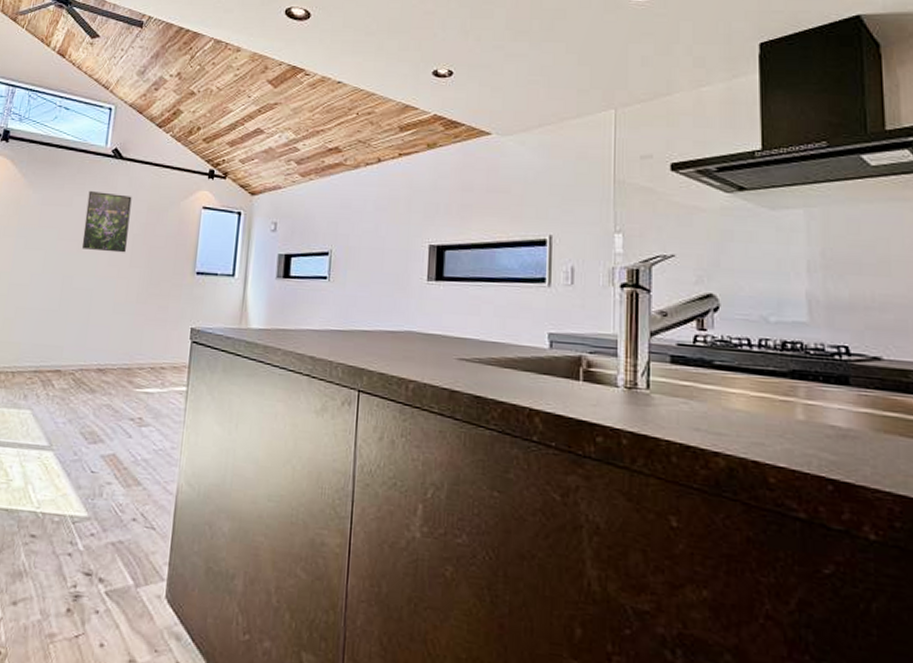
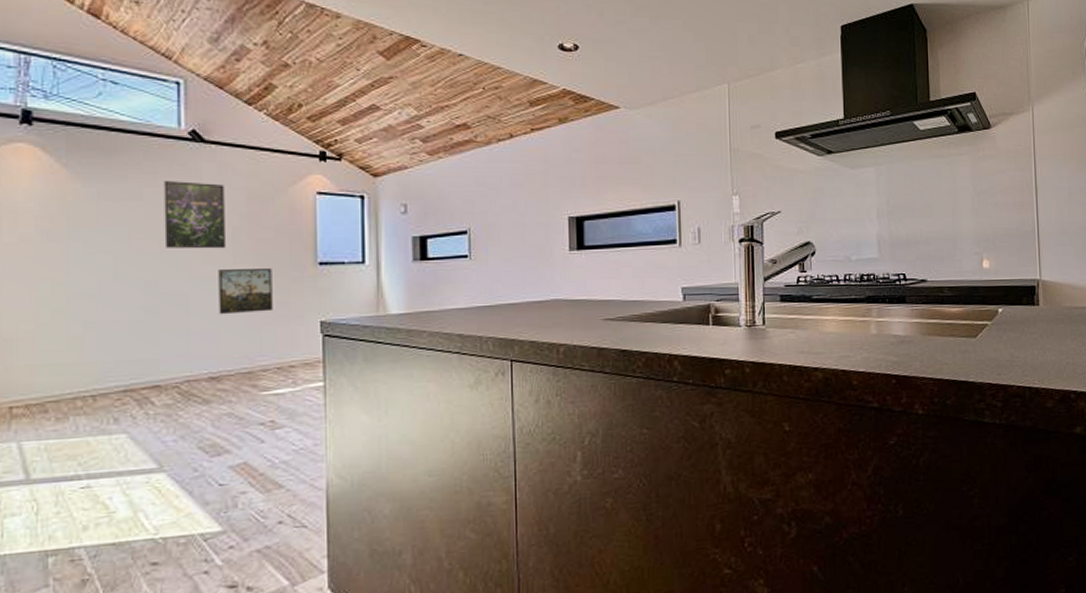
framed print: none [113,271,159,314] -> present [218,269,273,315]

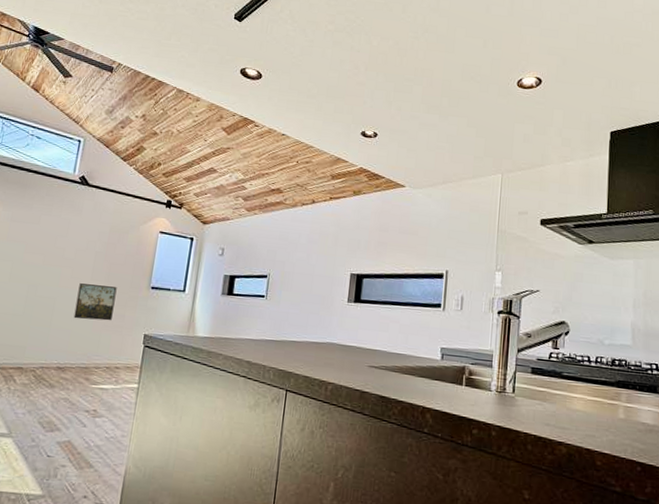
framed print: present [164,181,225,249] -> none [47,212,96,268]

